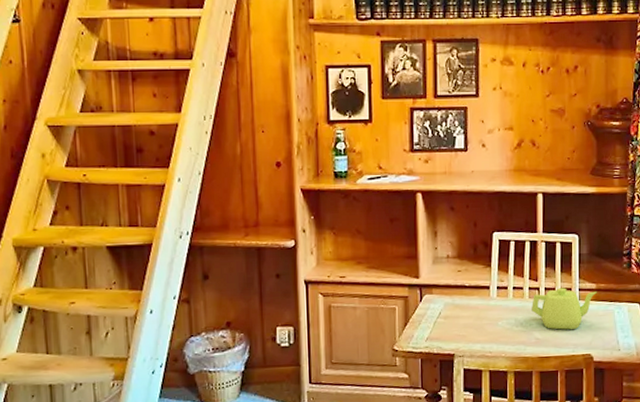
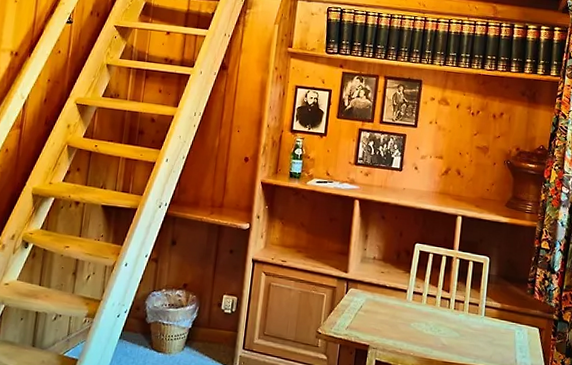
teapot: present [532,288,597,330] -> none [441,302,501,342]

